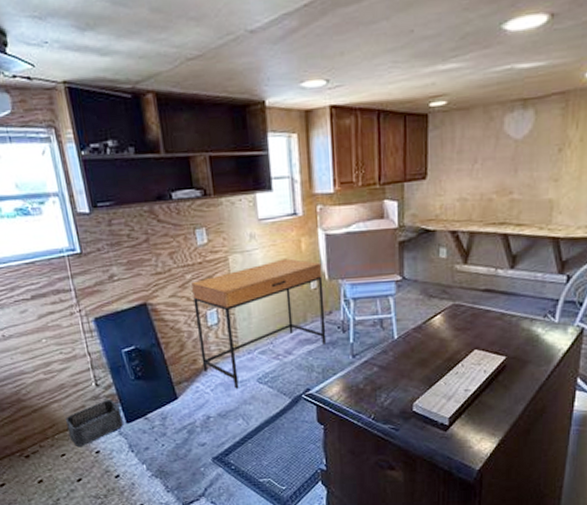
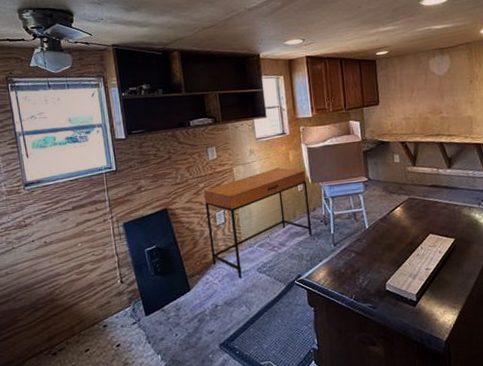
storage bin: present [66,399,123,446] -> none [92,294,142,341]

